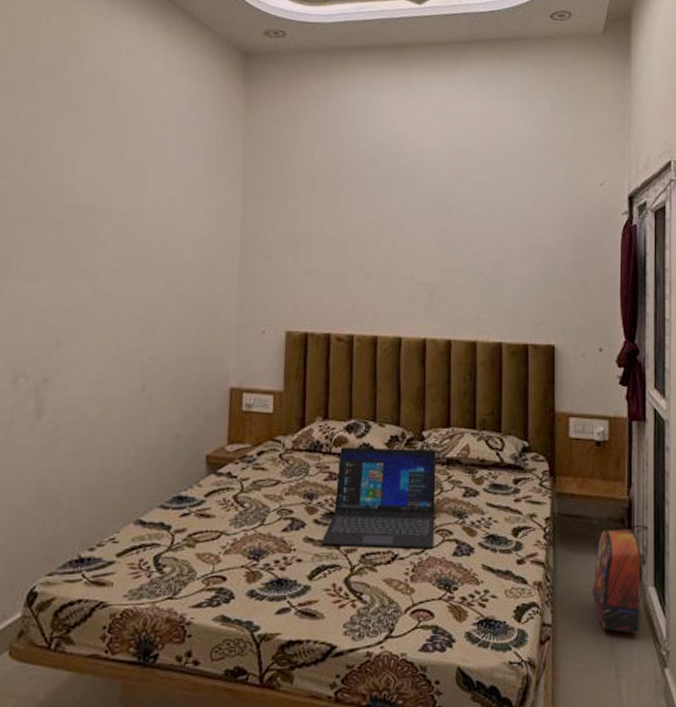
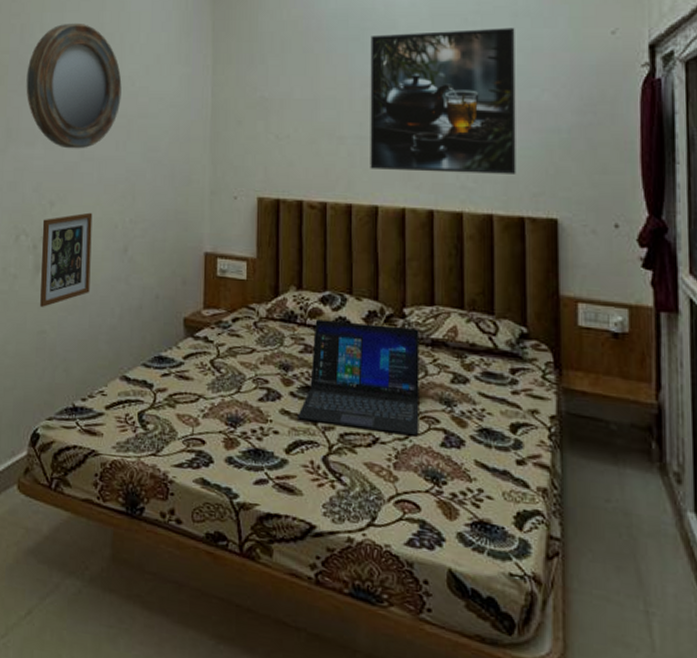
home mirror: none [29,149,143,284] -> present [26,23,122,149]
picture frame: none [41,351,107,454] -> present [40,212,93,307]
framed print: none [395,176,524,306] -> present [370,27,516,174]
backpack: present [591,525,647,634] -> none [610,436,684,566]

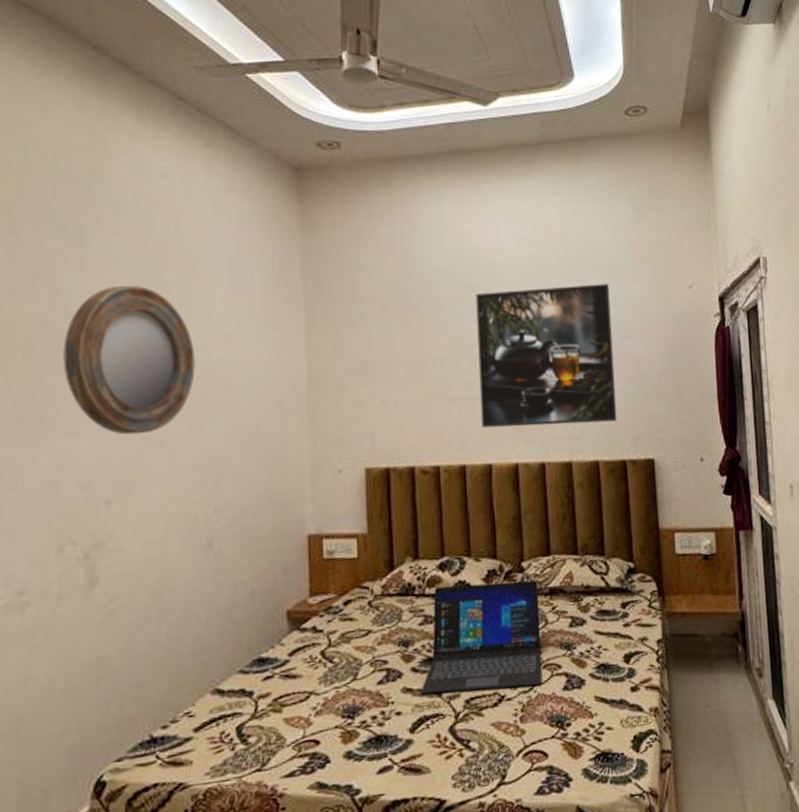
picture frame: present [40,212,93,307] -> none [96,507,166,628]

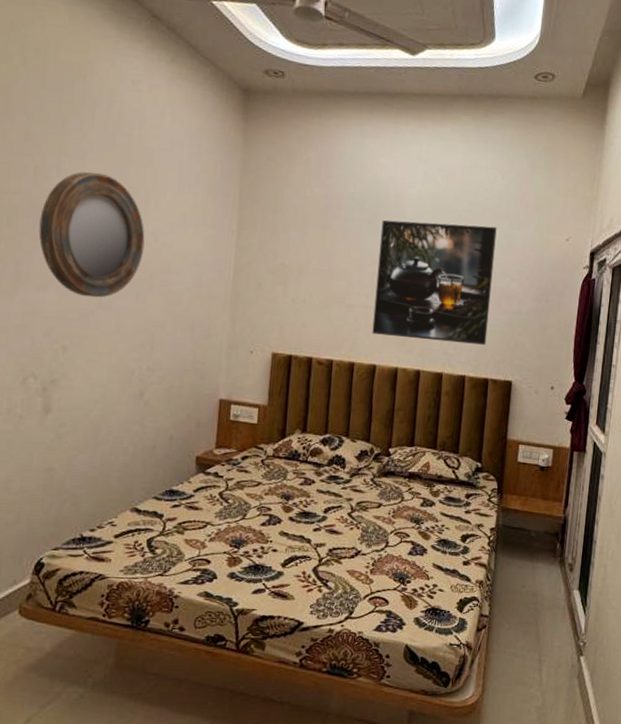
laptop: present [421,580,542,694] -> none [294,457,400,547]

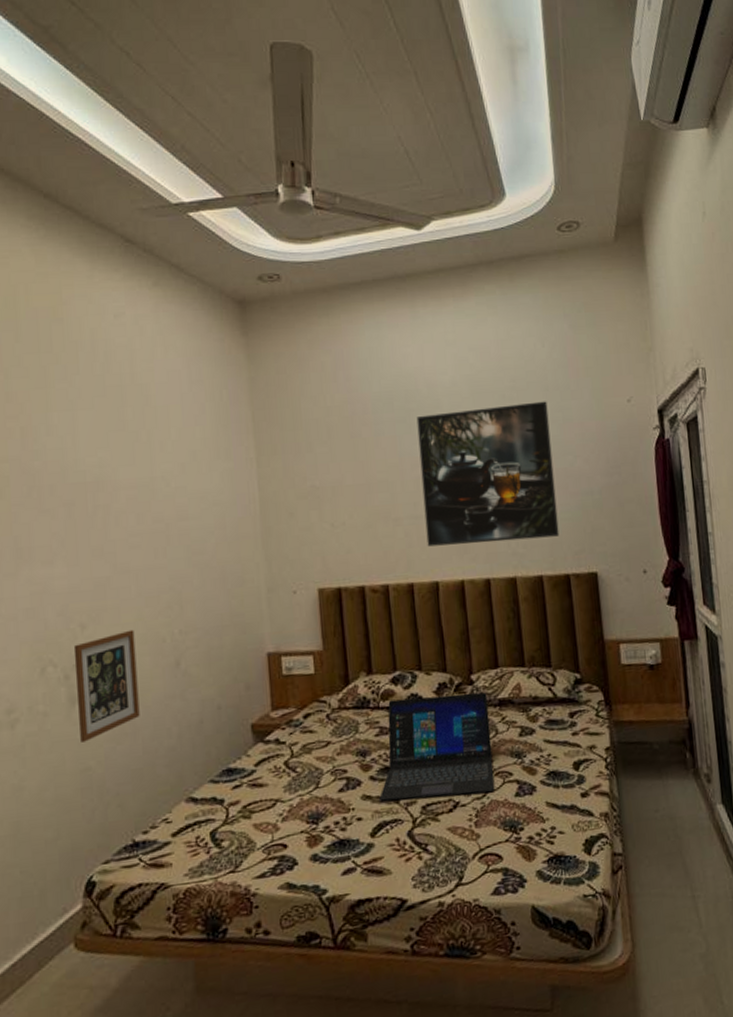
home mirror: present [38,172,145,298] -> none [34,422,156,564]
picture frame: none [48,358,109,447] -> present [73,629,140,742]
laptop: none [294,457,400,547] -> present [379,692,494,801]

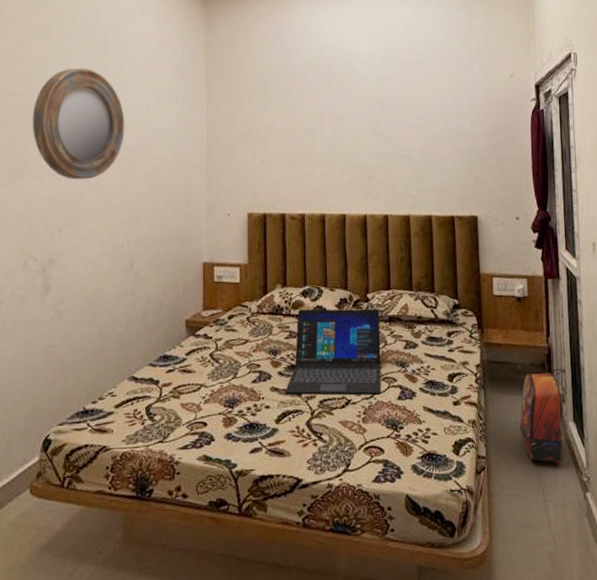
home mirror: none [34,422,156,564] -> present [32,68,125,180]
picture frame: present [73,629,140,742] -> none [50,235,99,324]
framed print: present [416,401,560,547] -> none [337,72,448,185]
backpack: none [658,744,712,853] -> present [518,369,565,463]

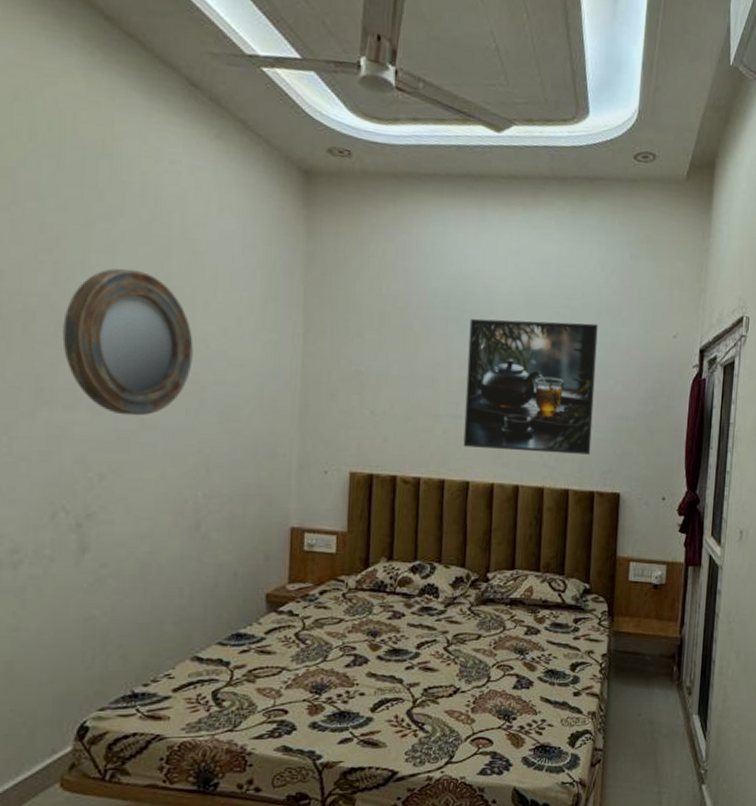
laptop: present [285,309,381,394] -> none [384,587,500,682]
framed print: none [337,72,448,185] -> present [463,318,598,455]
backpack: present [518,369,565,463] -> none [640,661,696,756]

